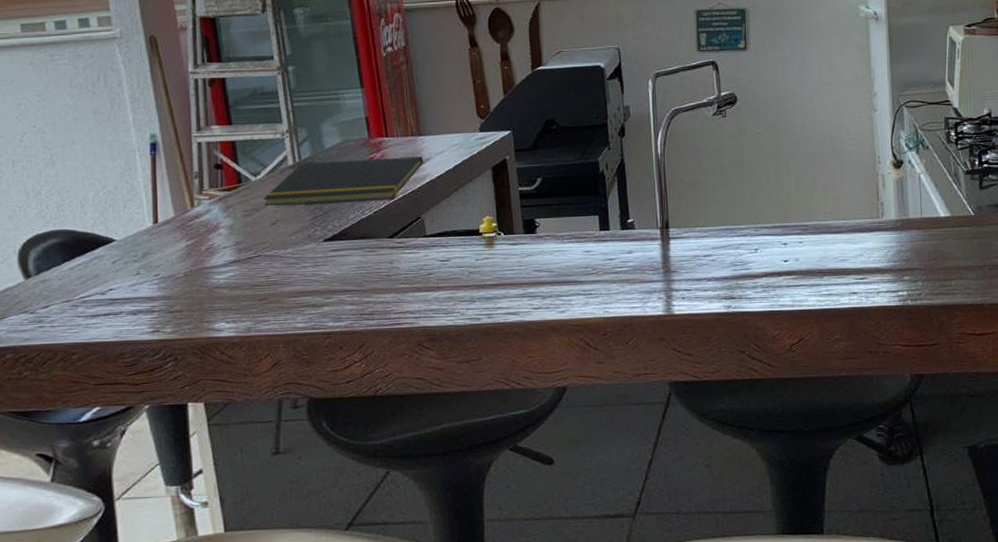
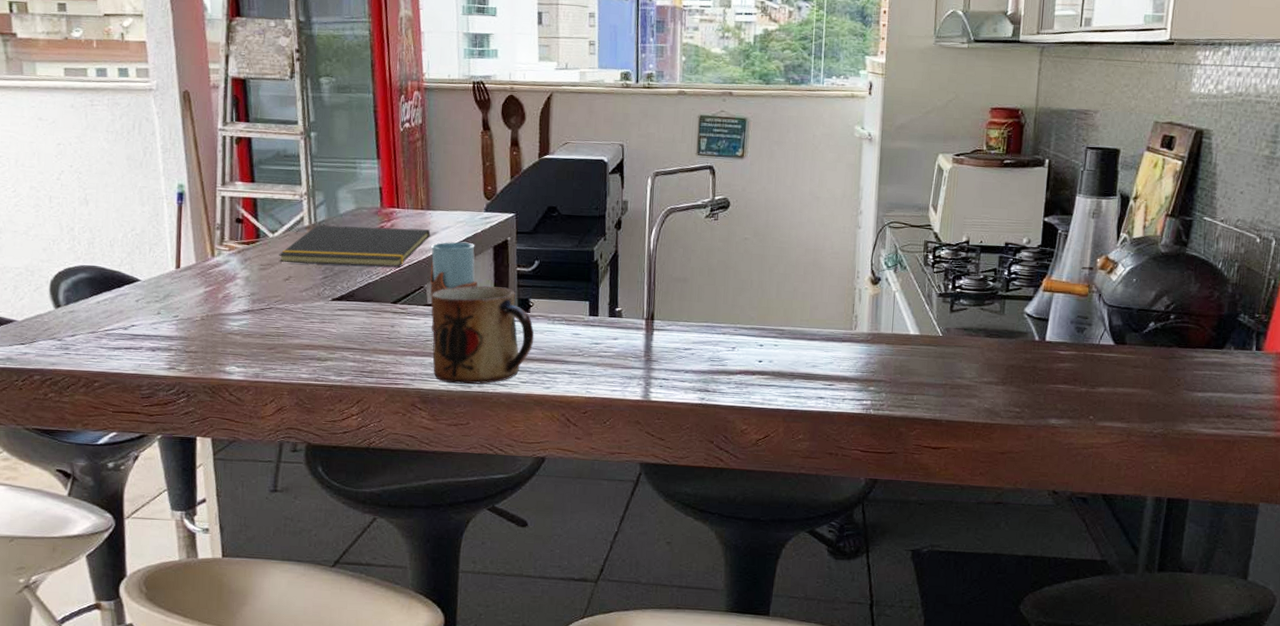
drinking glass: none [425,165,479,264] -> present [430,241,478,332]
mug: none [430,209,544,317] -> present [431,285,534,384]

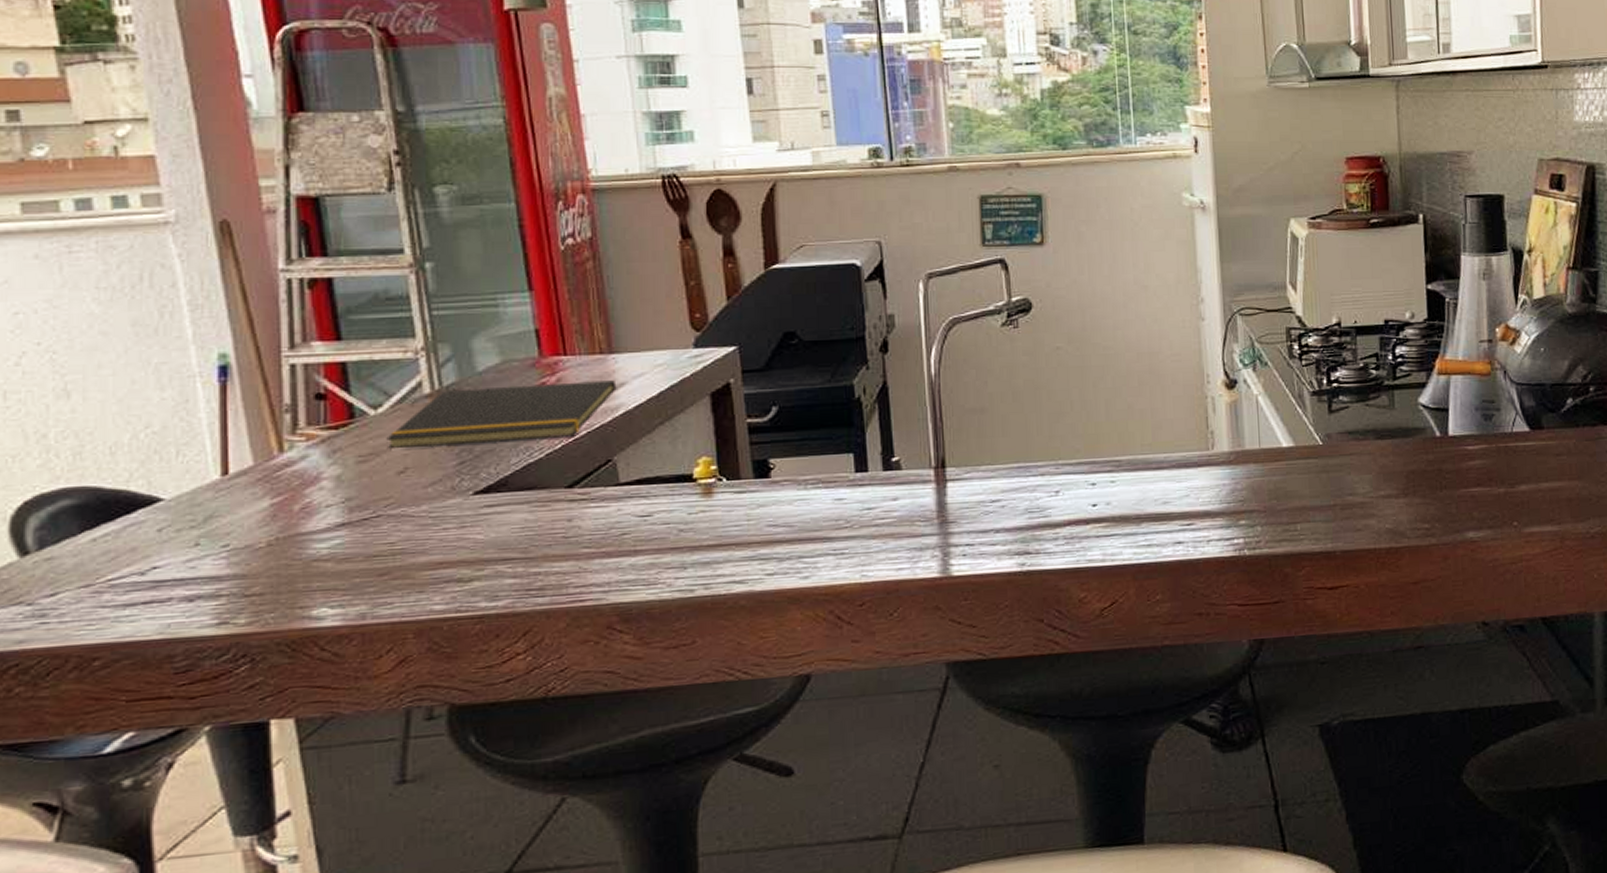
drinking glass: present [430,241,478,332] -> none [619,392,693,521]
mug: present [431,285,534,384] -> none [625,447,780,590]

